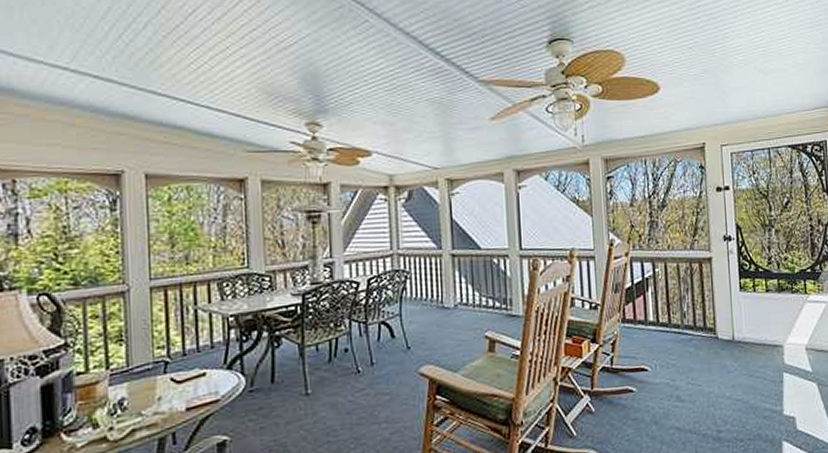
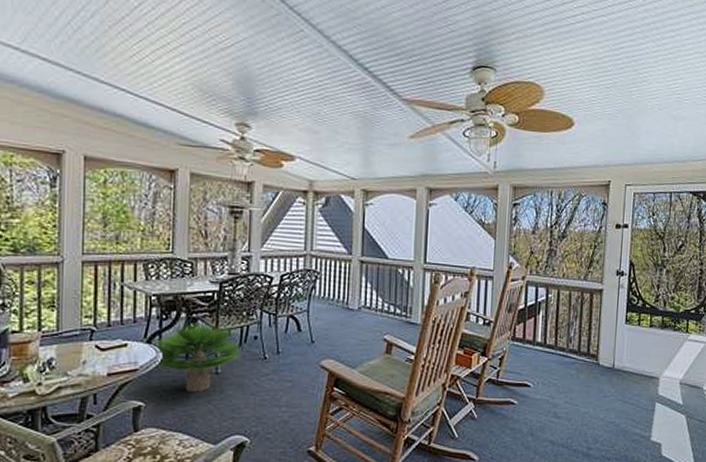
potted plant: none [236,339,334,419] -> present [154,321,243,393]

